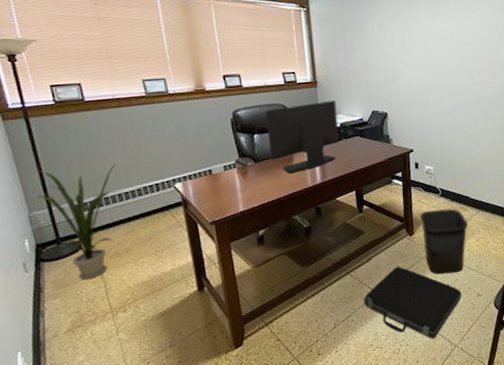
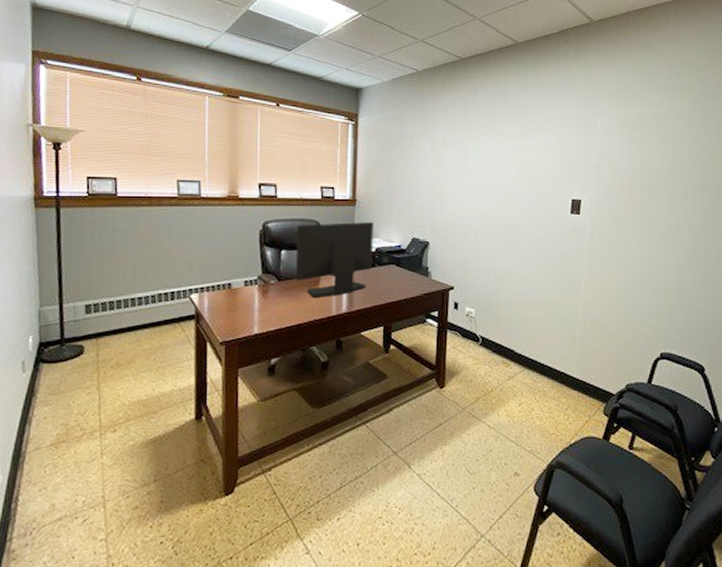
house plant: present [37,164,116,280] -> none [52,263,135,389]
briefcase: present [363,266,462,339] -> none [378,423,495,522]
waste bin: present [419,208,469,275] -> none [453,360,511,442]

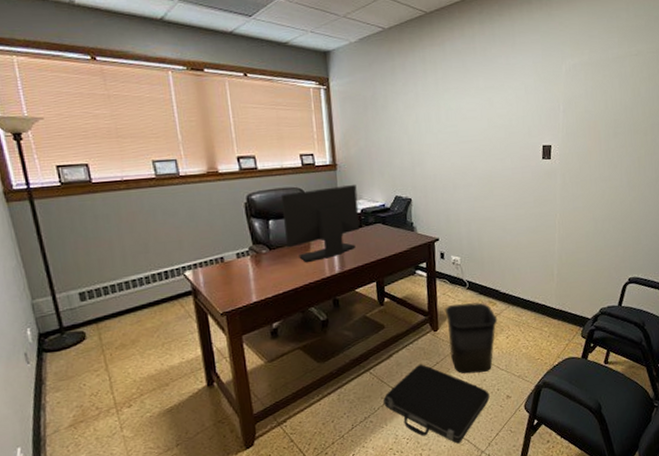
briefcase: none [378,423,495,522] -> present [383,364,490,444]
waste bin: none [453,360,511,442] -> present [444,302,498,374]

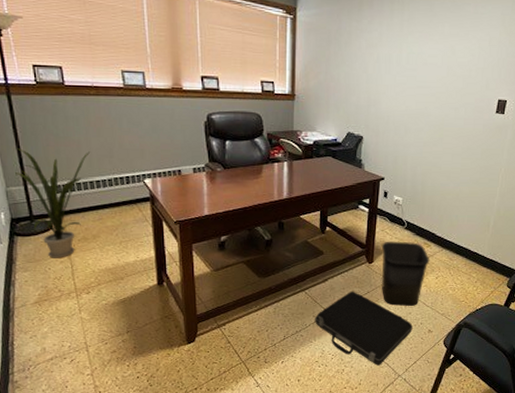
house plant: none [41,249,123,372] -> present [15,148,90,258]
computer monitor: present [280,184,360,262] -> none [239,115,312,185]

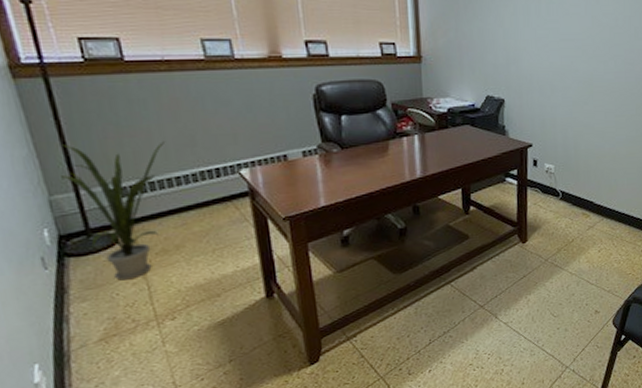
briefcase: present [315,291,413,365] -> none [465,277,577,359]
waste bin: present [381,241,430,307] -> none [535,213,591,288]

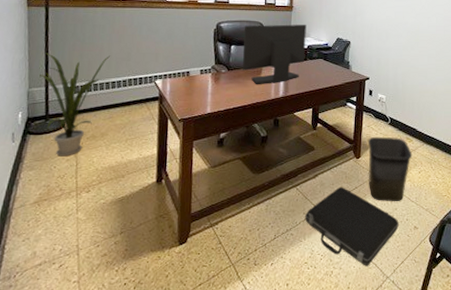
computer monitor: none [355,79,446,164] -> present [243,24,307,84]
briefcase: none [465,277,577,359] -> present [305,186,399,266]
waste bin: none [535,213,591,288] -> present [367,136,413,202]

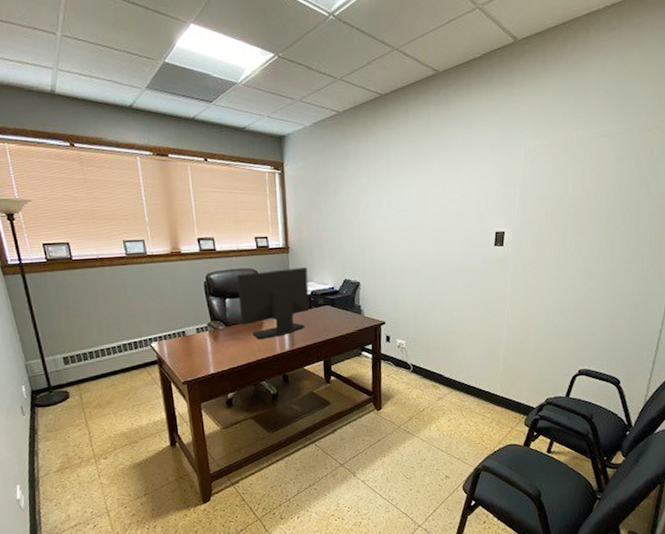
house plant: present [39,53,110,157] -> none [32,321,99,426]
briefcase: present [305,186,399,266] -> none [327,440,429,516]
waste bin: present [367,136,413,202] -> none [388,385,440,453]

